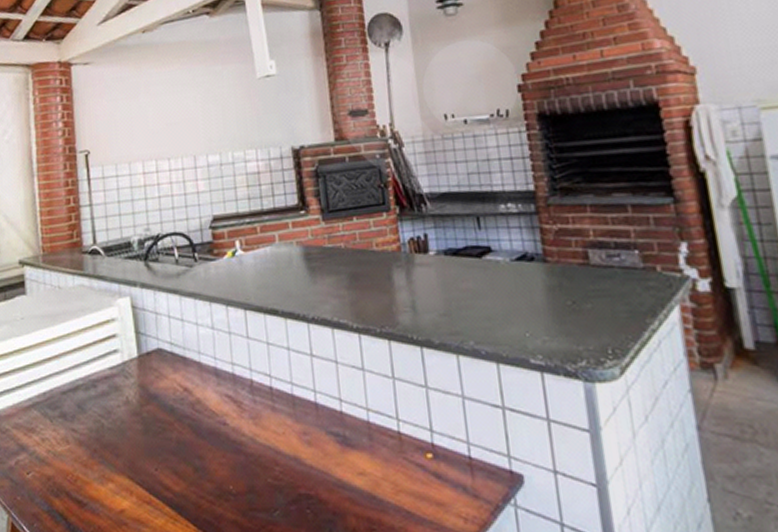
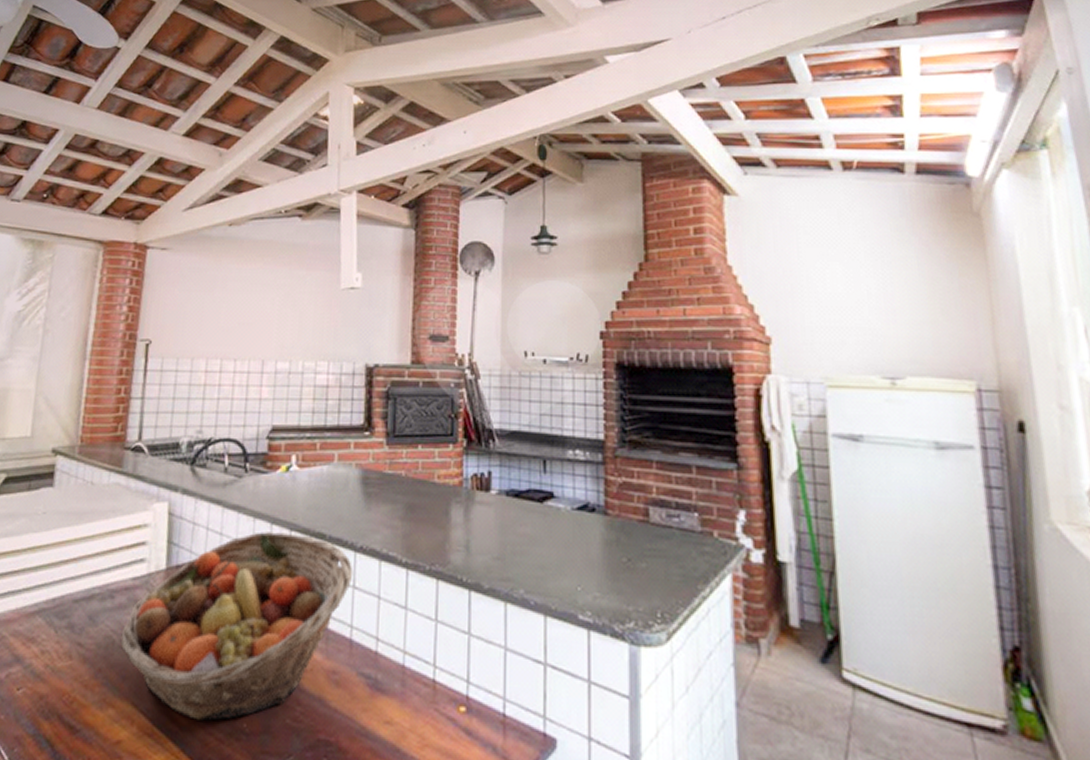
fruit basket: none [108,312,309,486] -> present [120,532,354,721]

